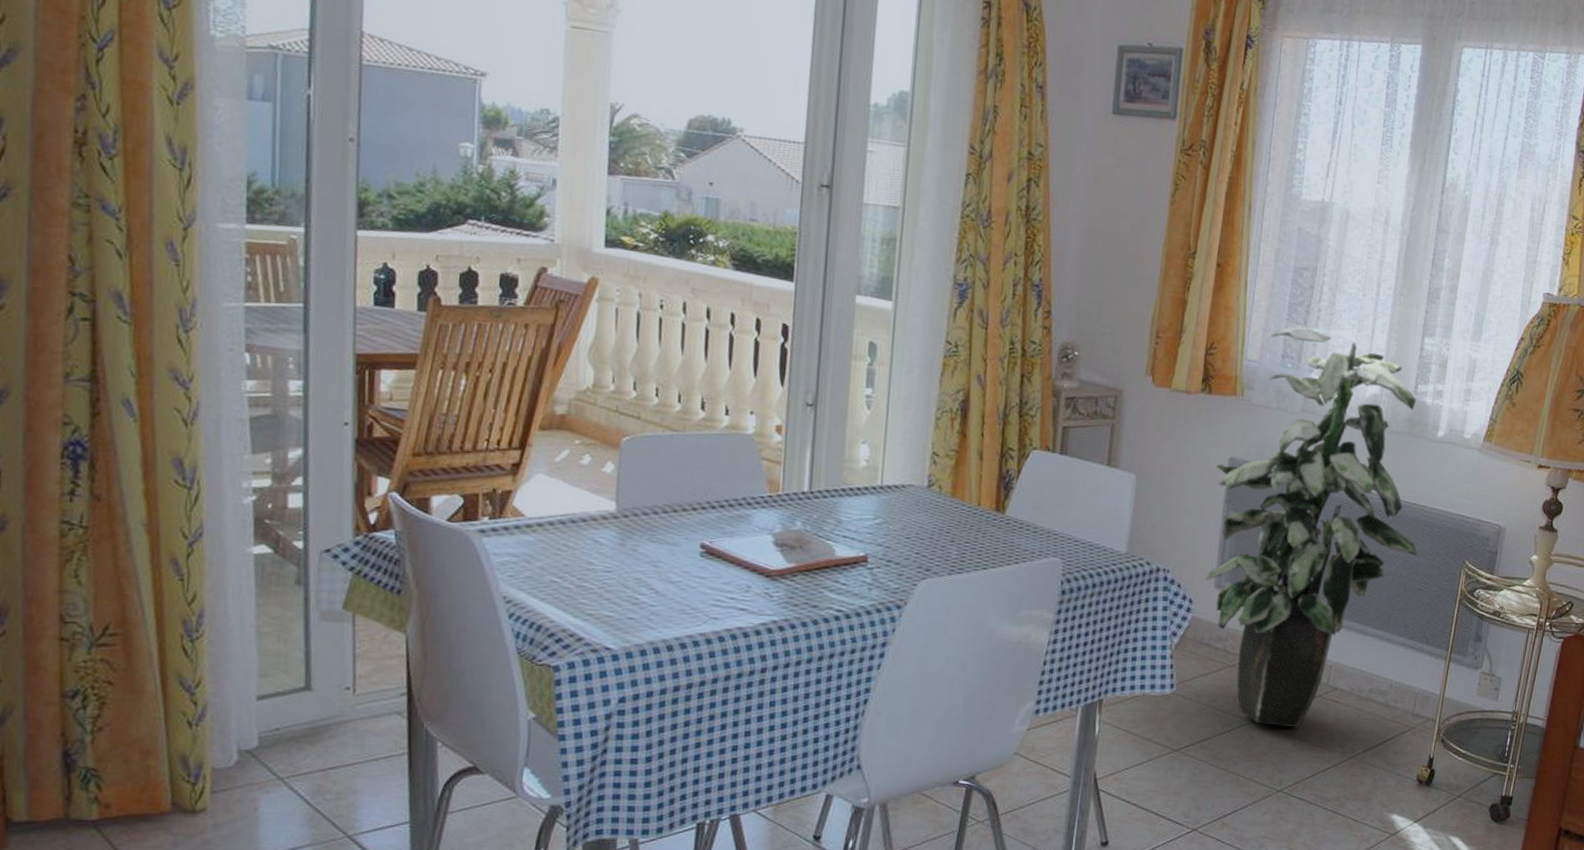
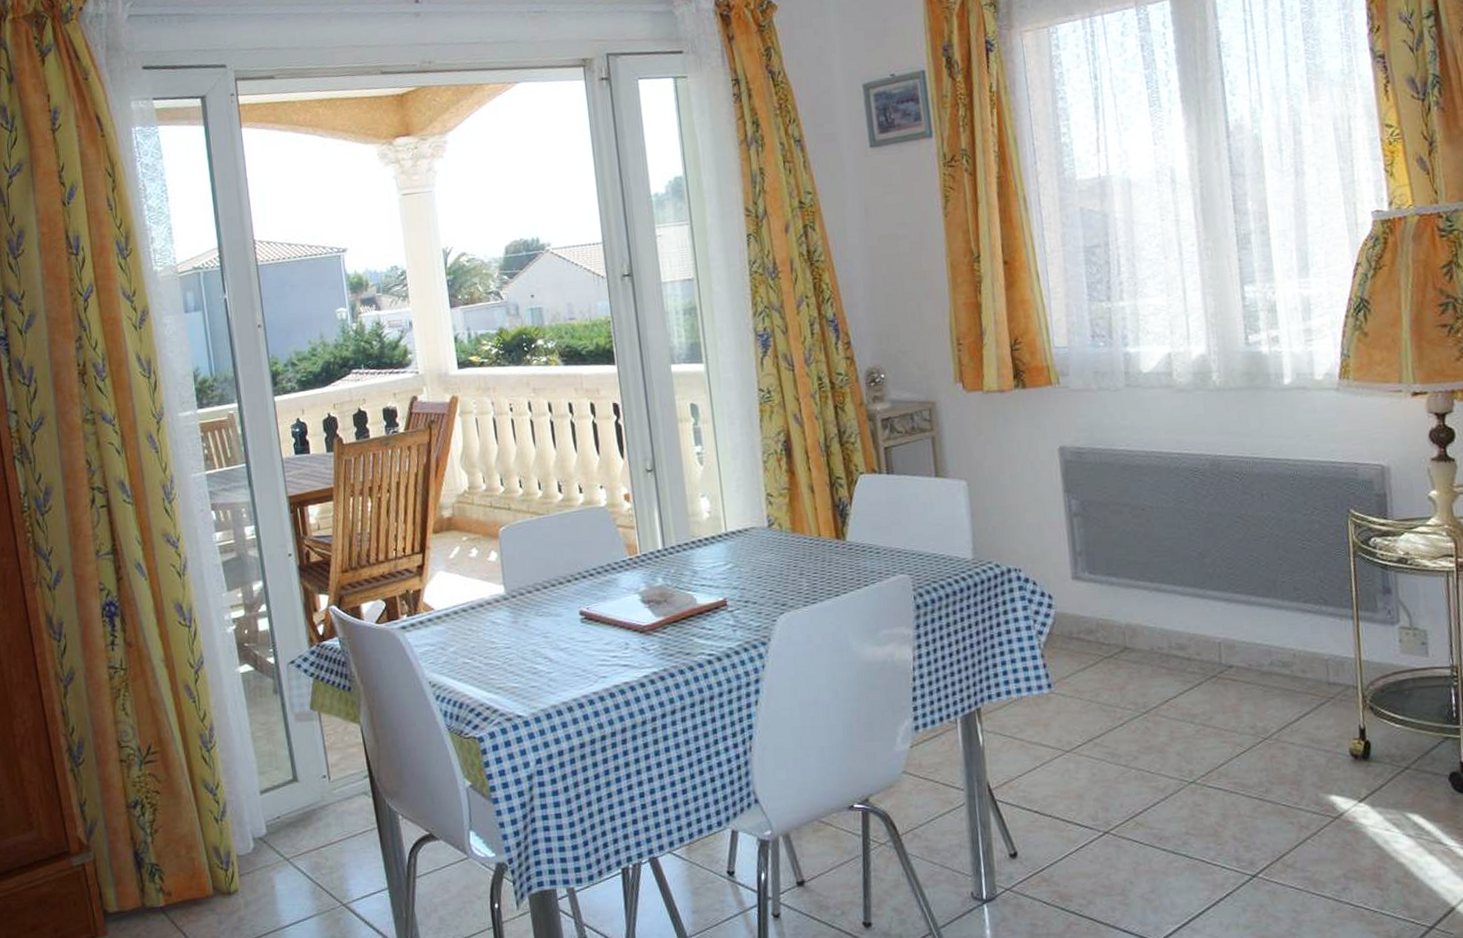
indoor plant: present [1205,327,1418,728] -> none [1047,303,1292,714]

